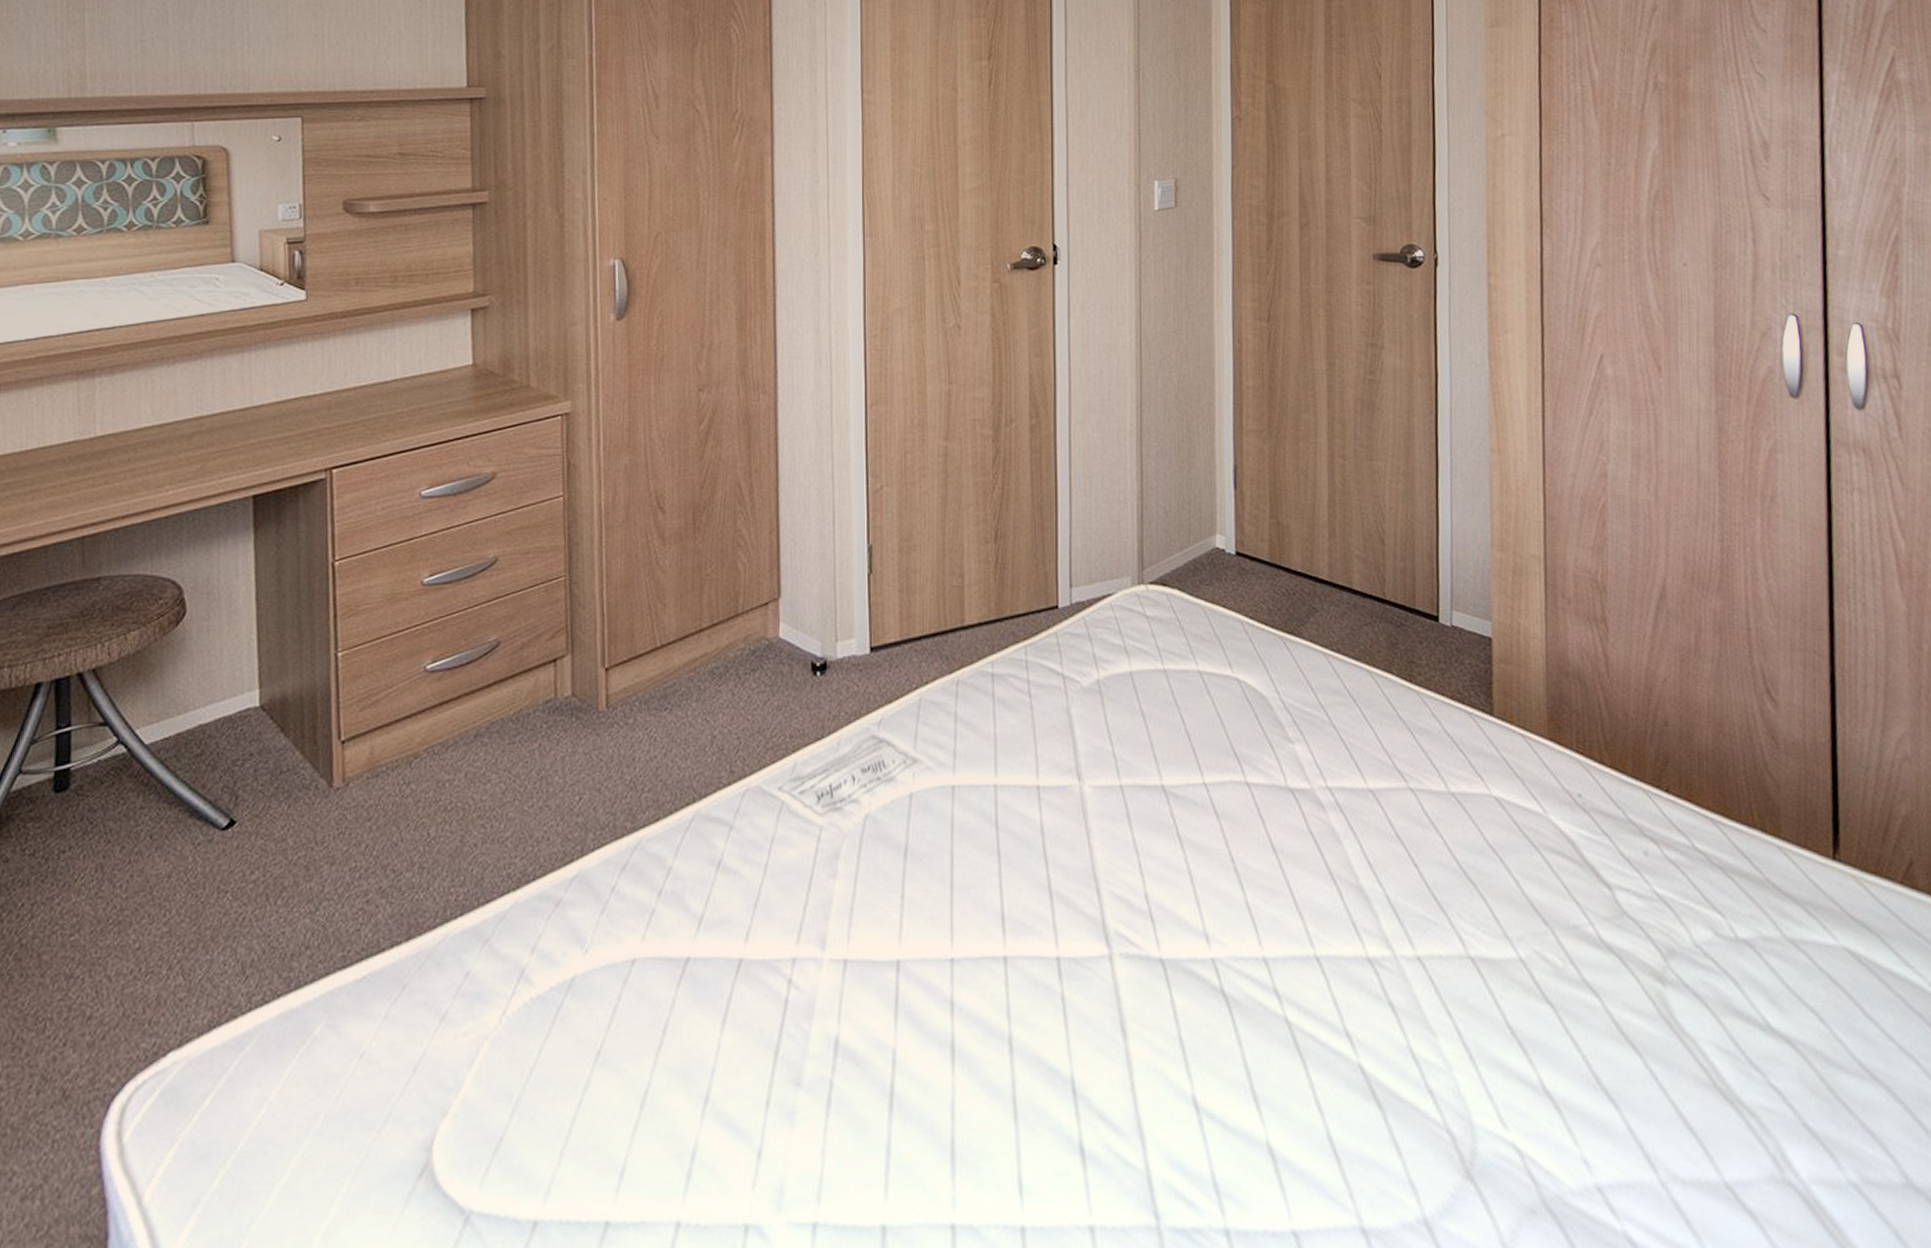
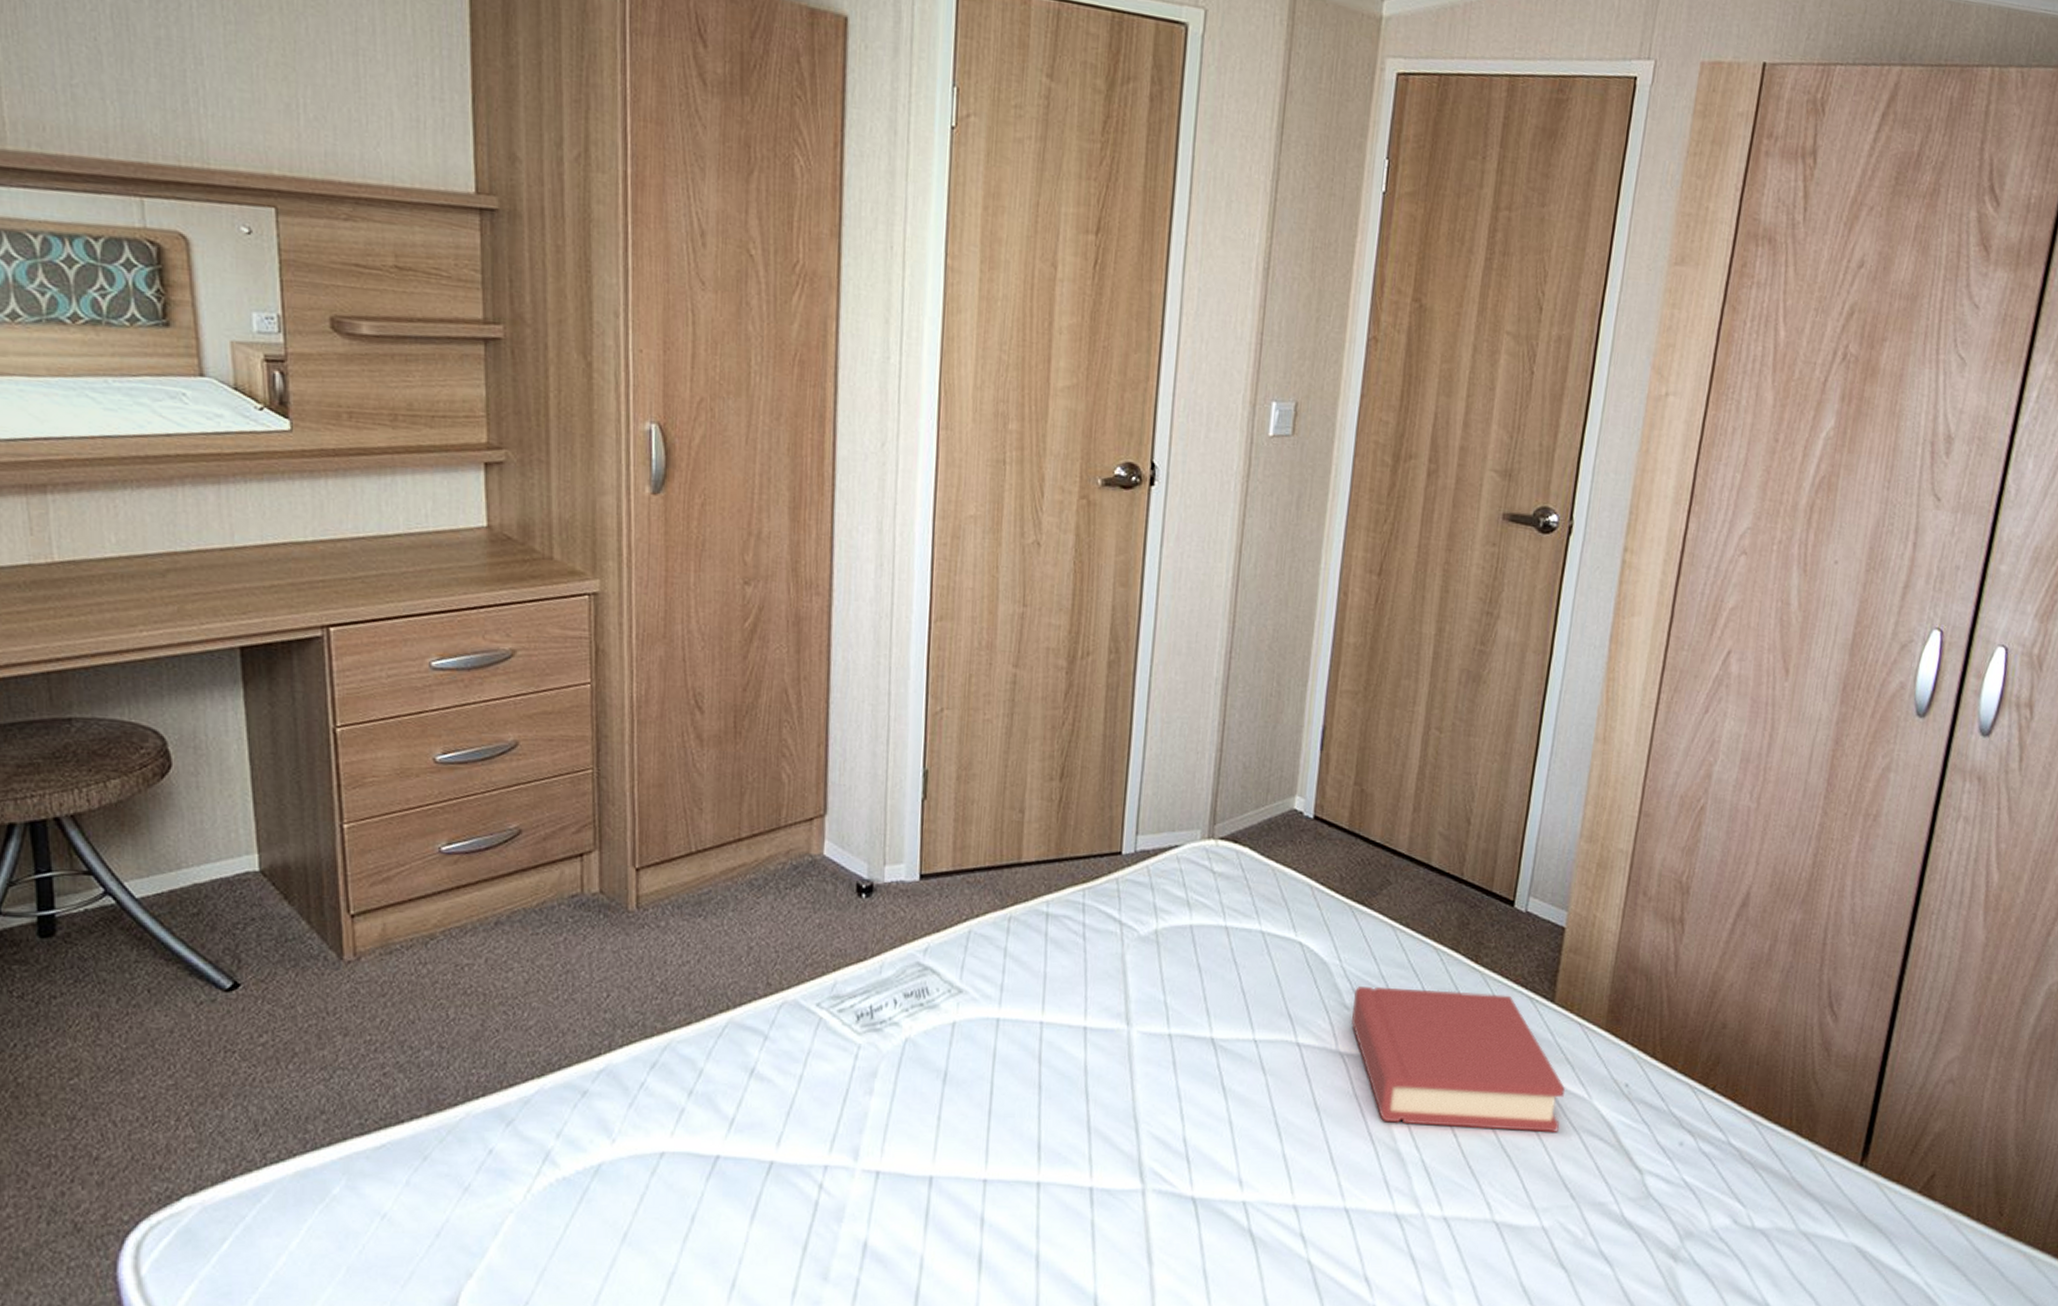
hardback book: none [1296,712,1520,859] -> present [1351,986,1566,1132]

